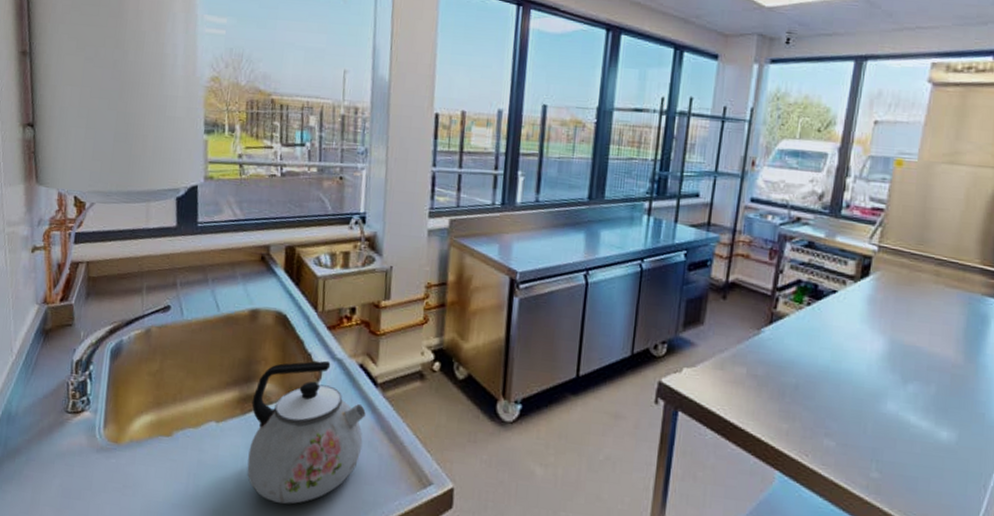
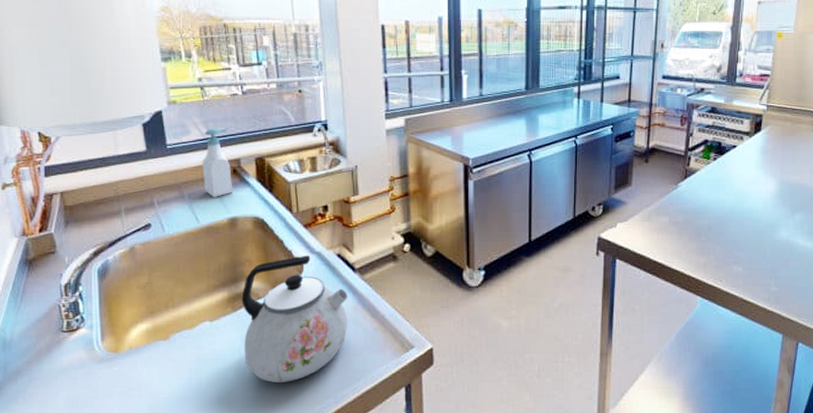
soap bottle: none [229,209,261,285] -> present [202,128,233,197]

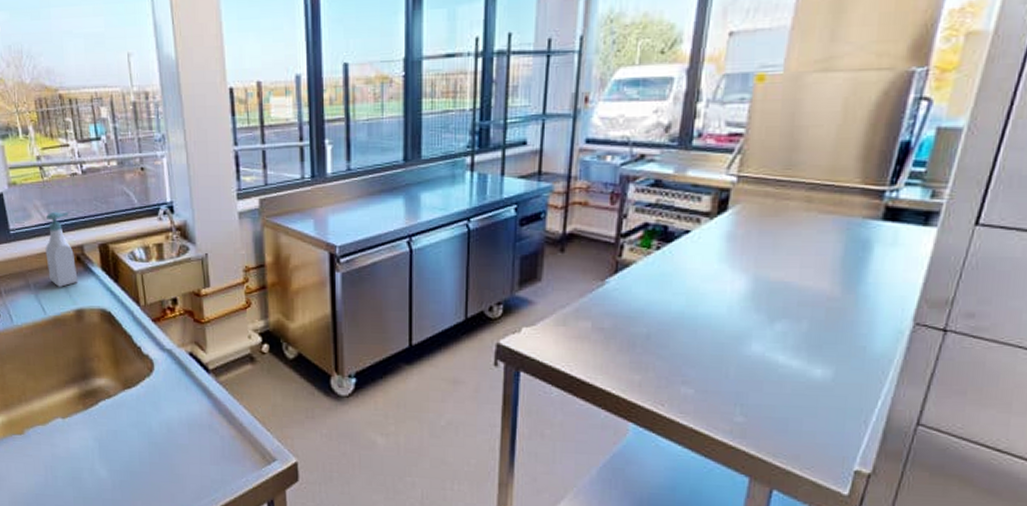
kettle: present [241,255,348,383] -> none [92,352,204,488]

